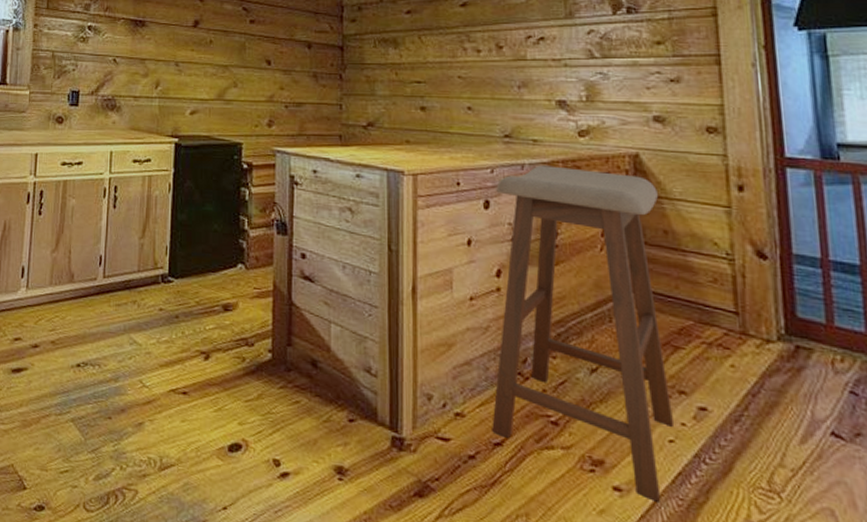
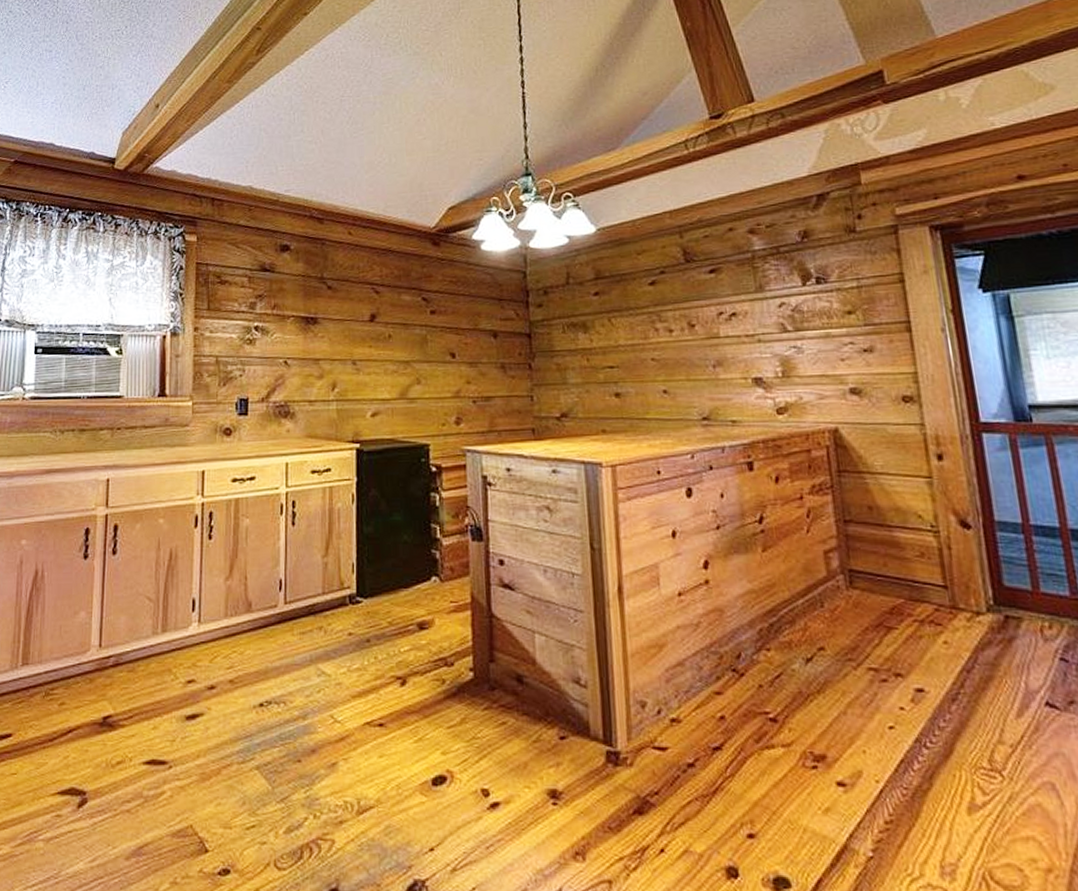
bar stool: present [492,165,675,502] -> none [697,447,893,794]

